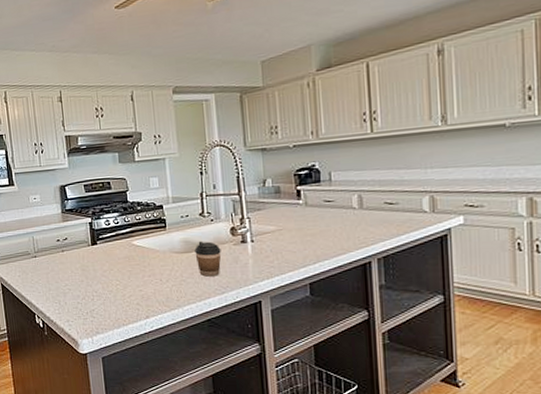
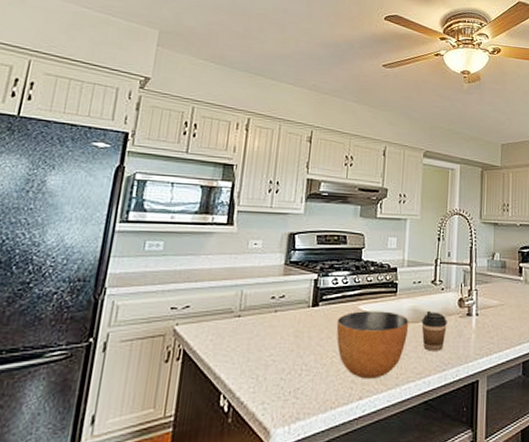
bowl: none [115,244,183,302] -> present [336,311,409,379]

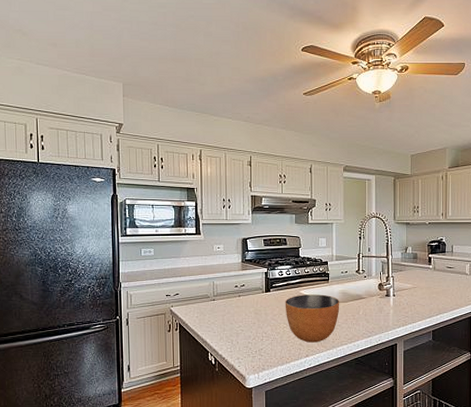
coffee cup: present [421,310,447,351] -> none [350,293,370,323]

